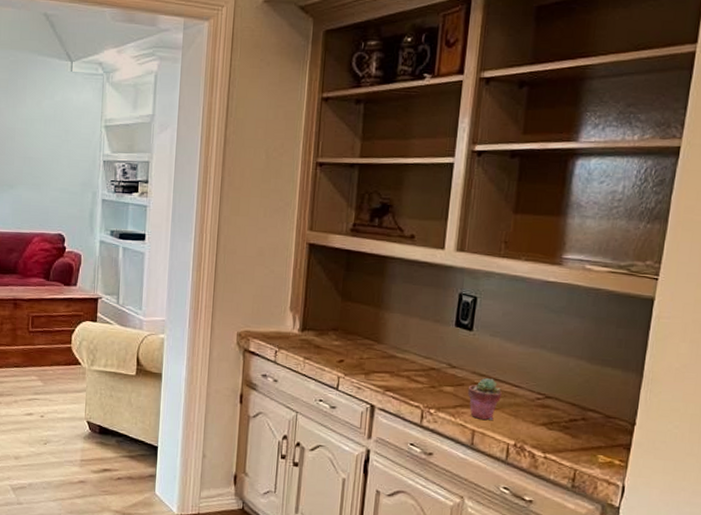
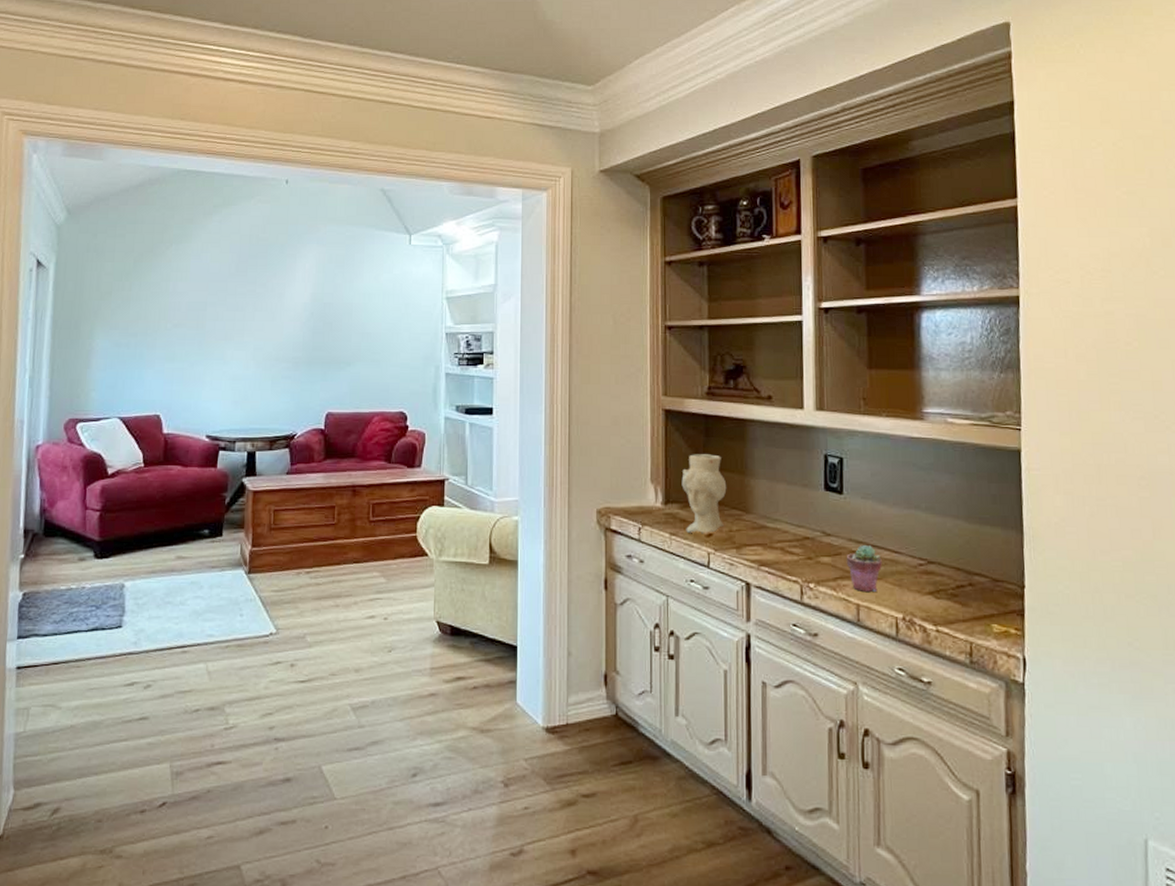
decorative vase: none [319,286,362,359] -> present [681,454,727,533]

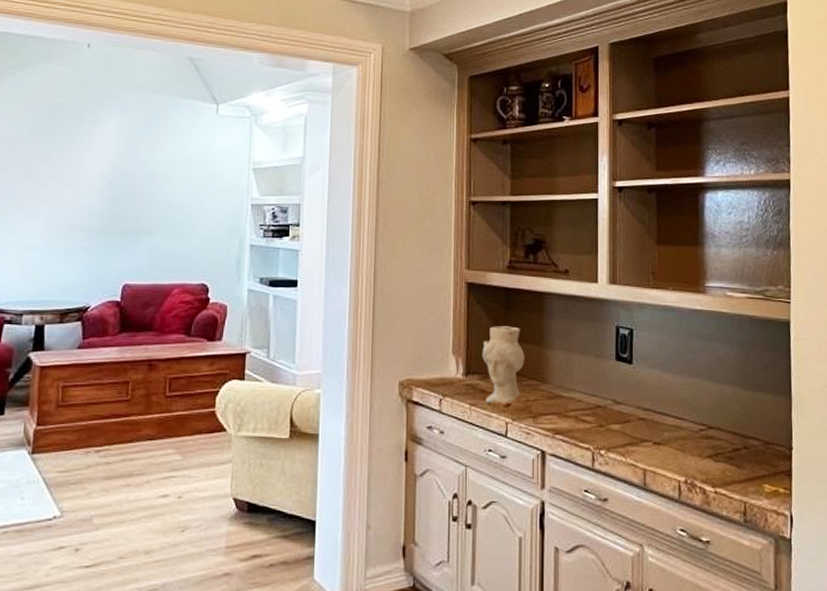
potted succulent: present [846,545,882,592] -> none [634,413,667,457]

